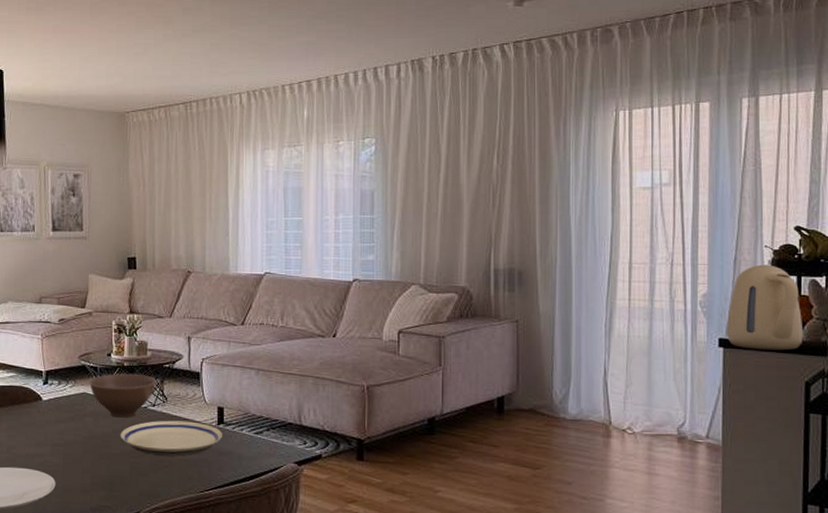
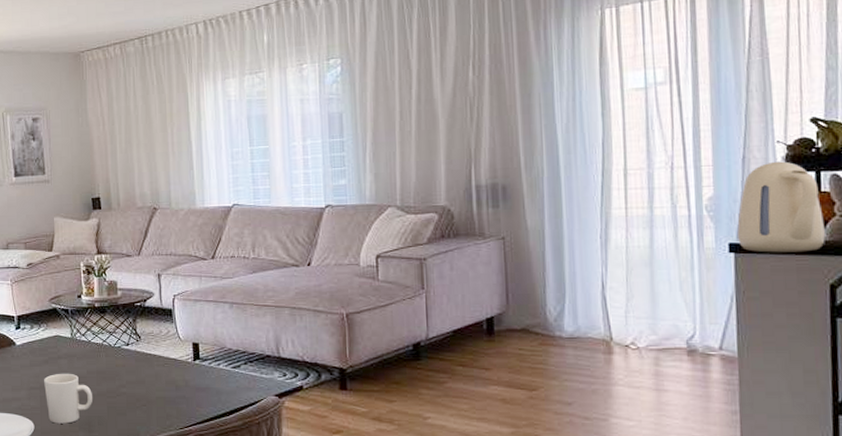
mug: none [68,431,117,482] -> present [44,373,93,424]
bowl: present [88,374,157,418] -> none [60,315,129,358]
plate: present [120,420,222,457] -> none [95,358,199,394]

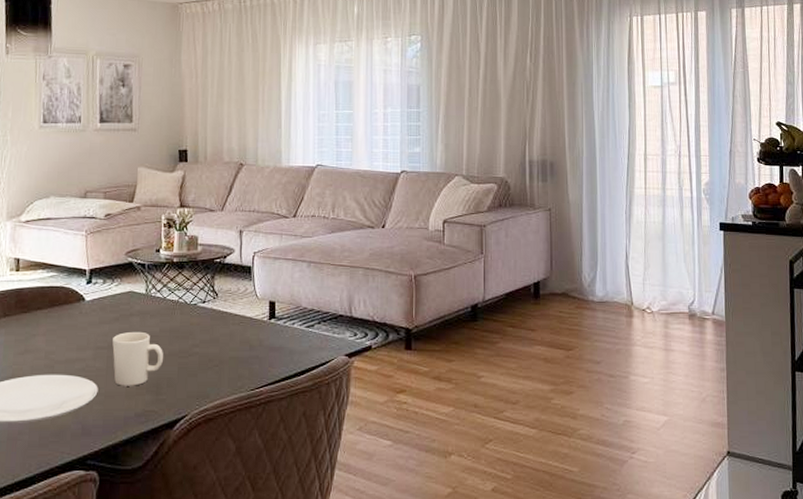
kettle: present [737,161,825,253] -> none [726,156,786,233]

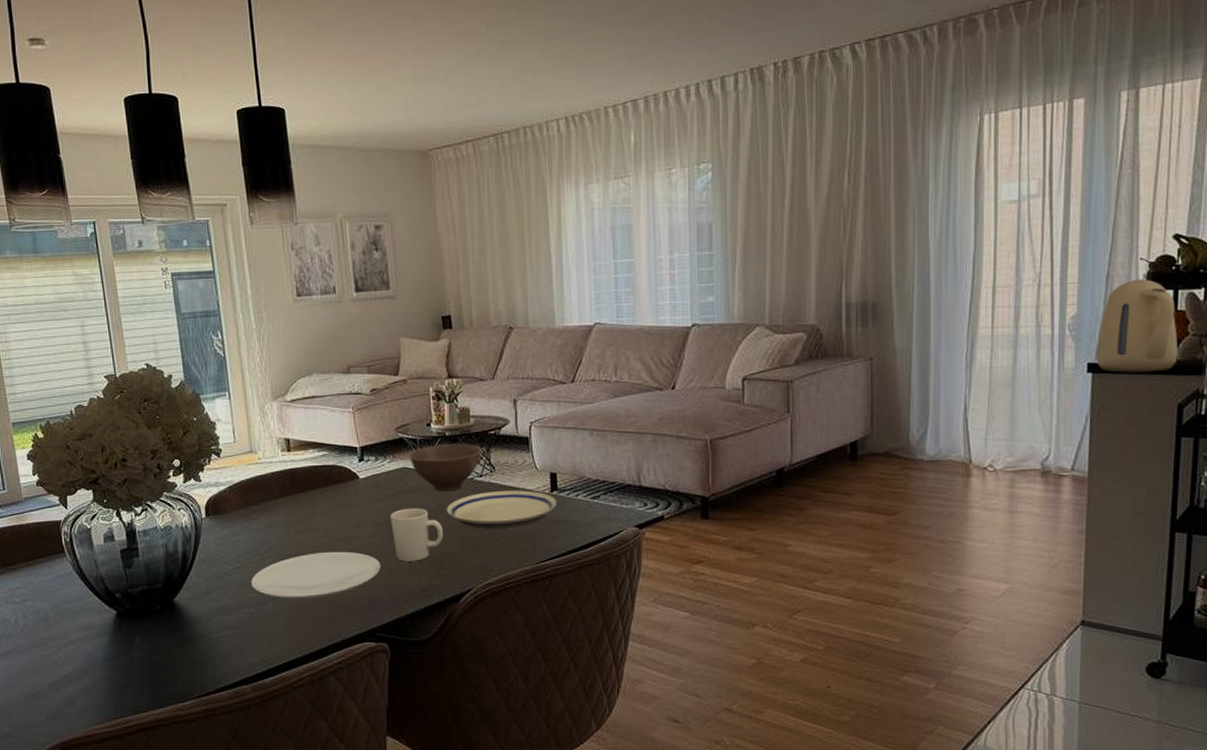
bowl: none [135,270,207,316] -> present [408,444,482,492]
plate: none [168,317,274,354] -> present [446,490,556,529]
kettle: none [726,156,786,233] -> present [1097,279,1178,373]

